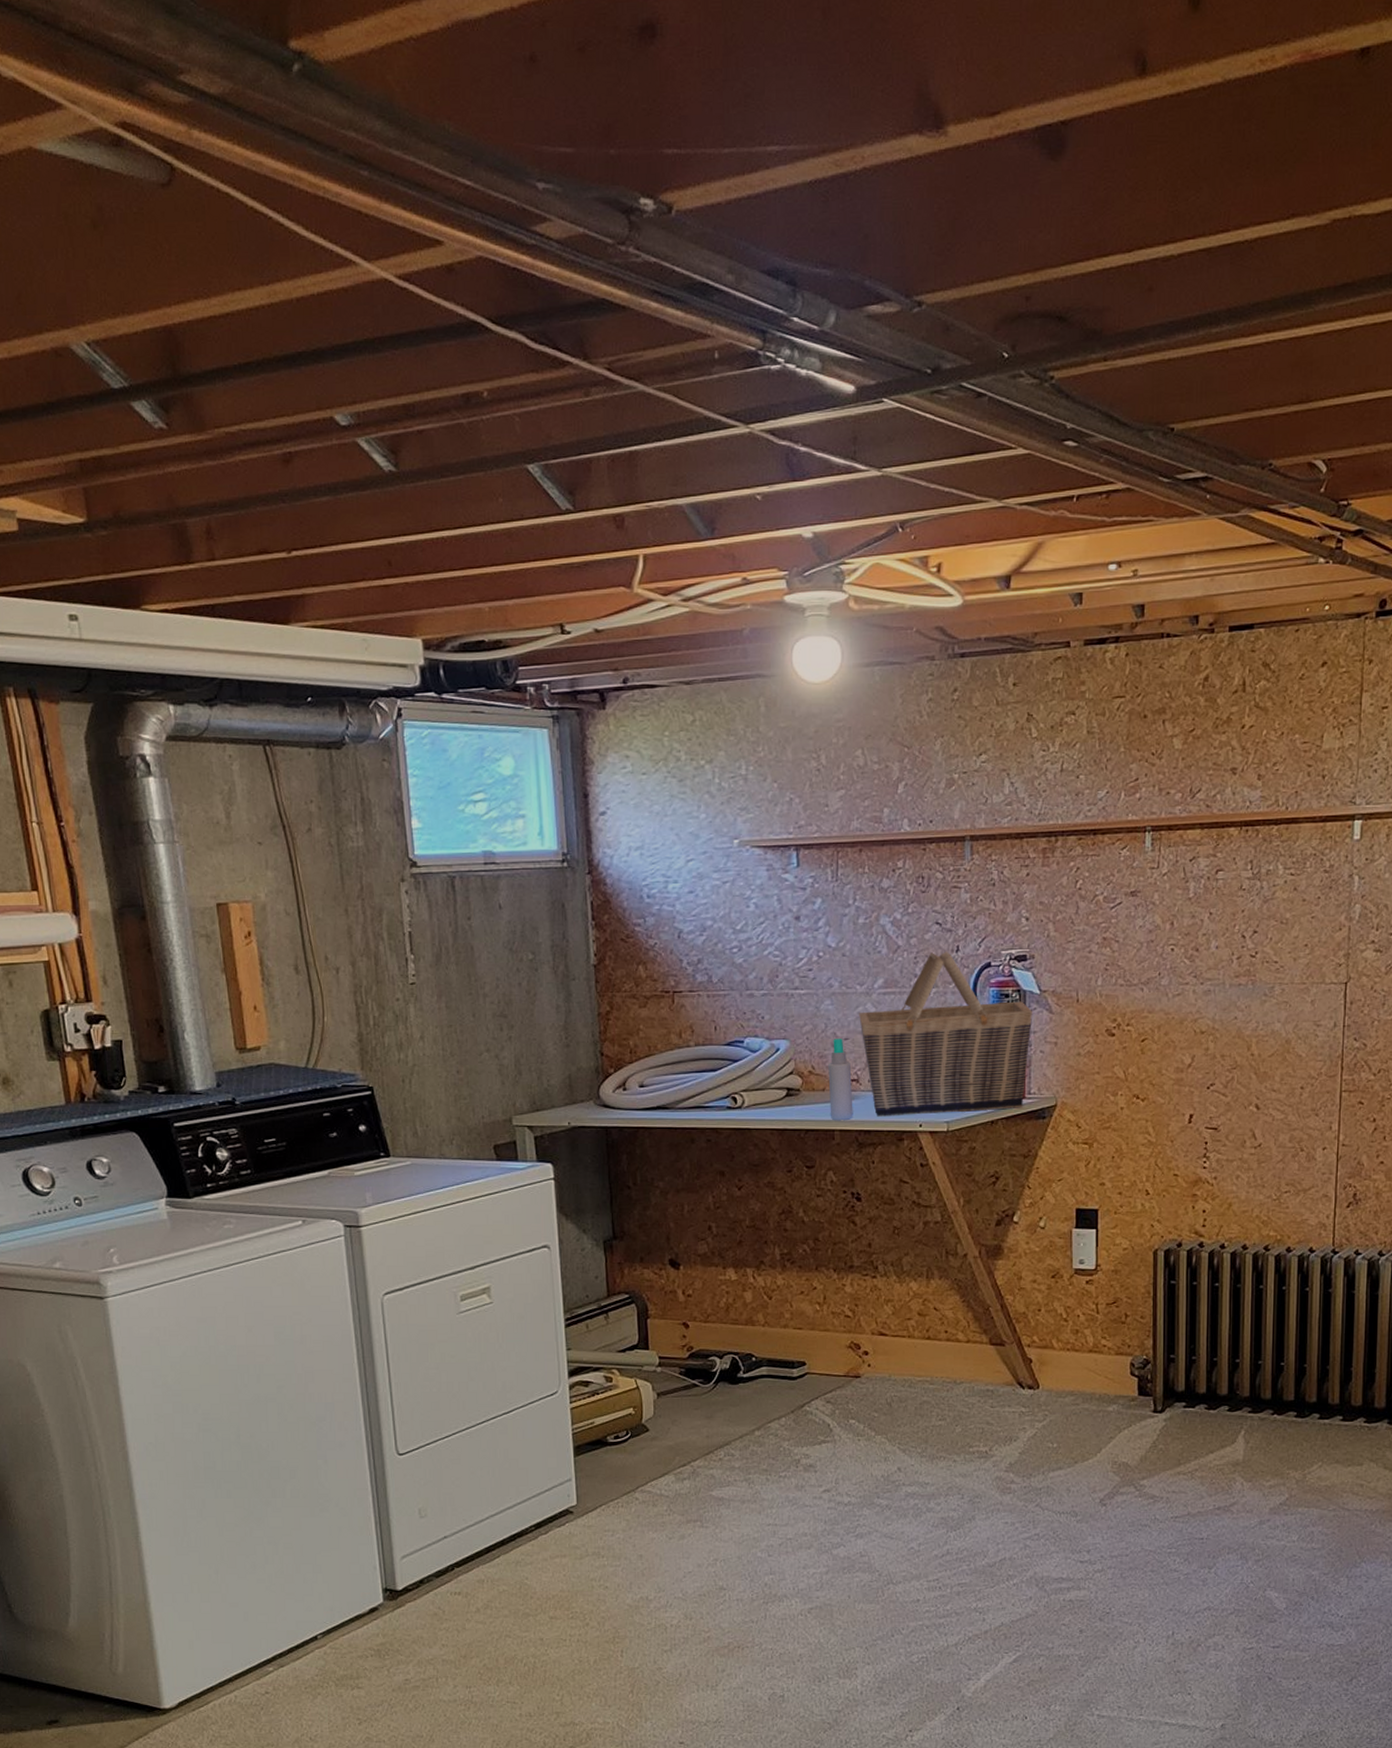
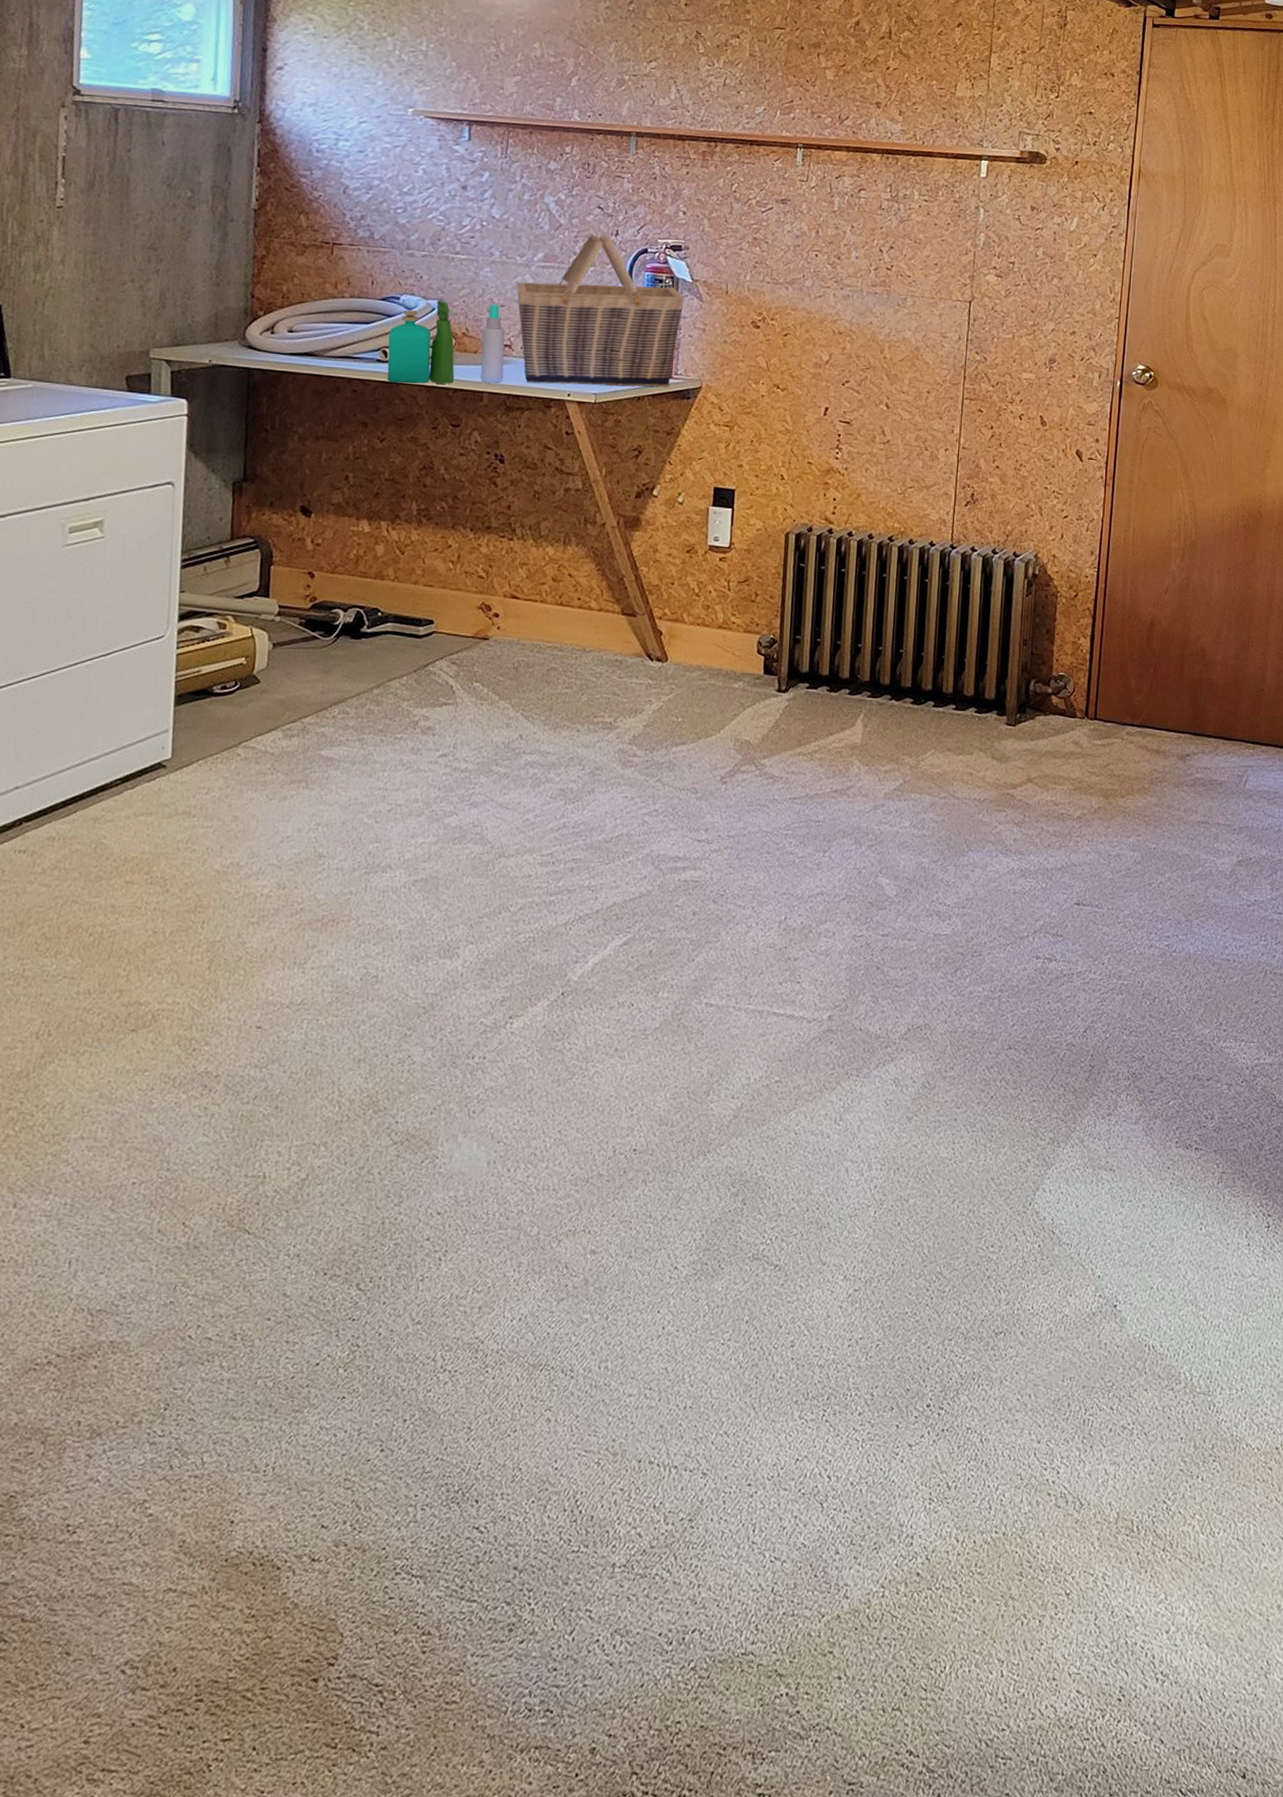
soap bottle: none [736,1053,780,1130] -> present [387,310,431,384]
spray bottle: none [779,1040,805,1126] -> present [429,300,455,384]

